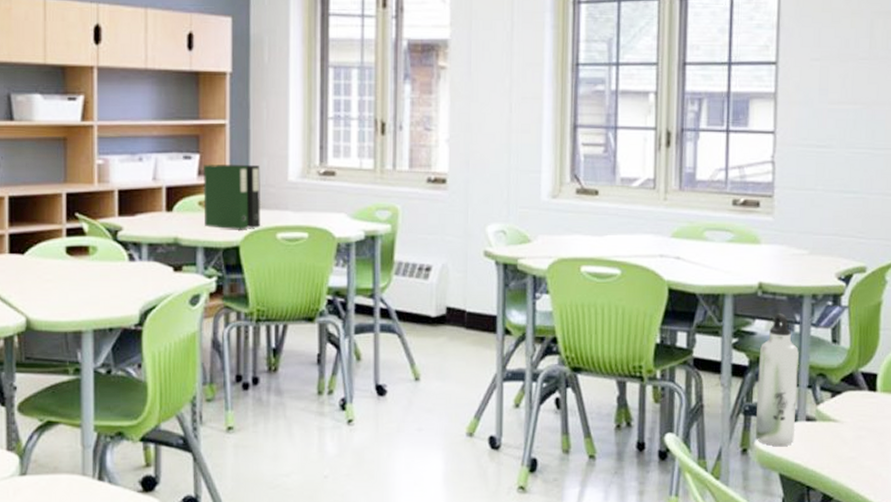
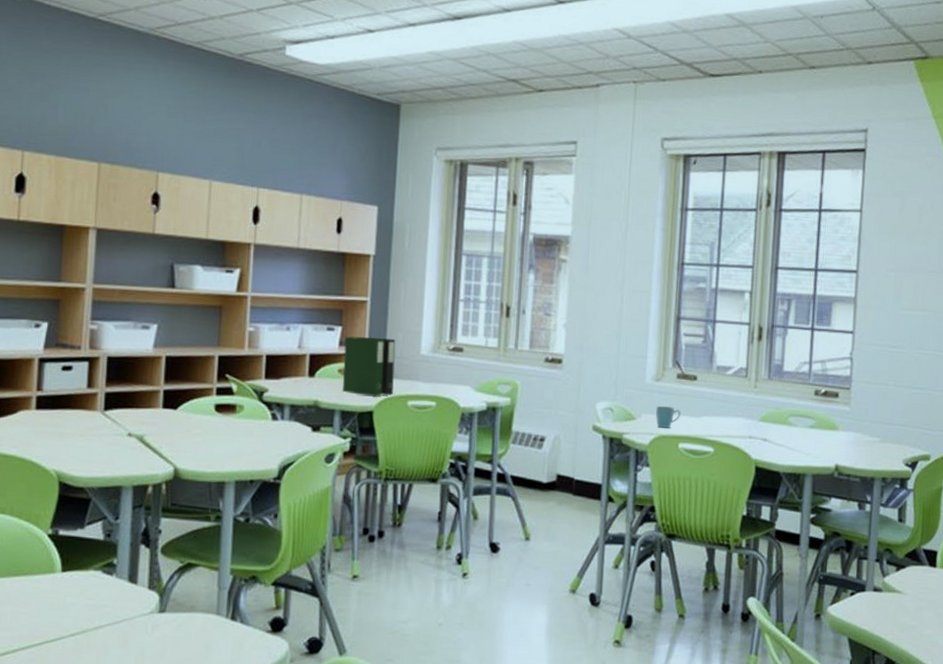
mug: none [554,226,582,250] -> present [656,406,681,428]
water bottle: present [756,313,799,446] -> none [828,493,869,613]

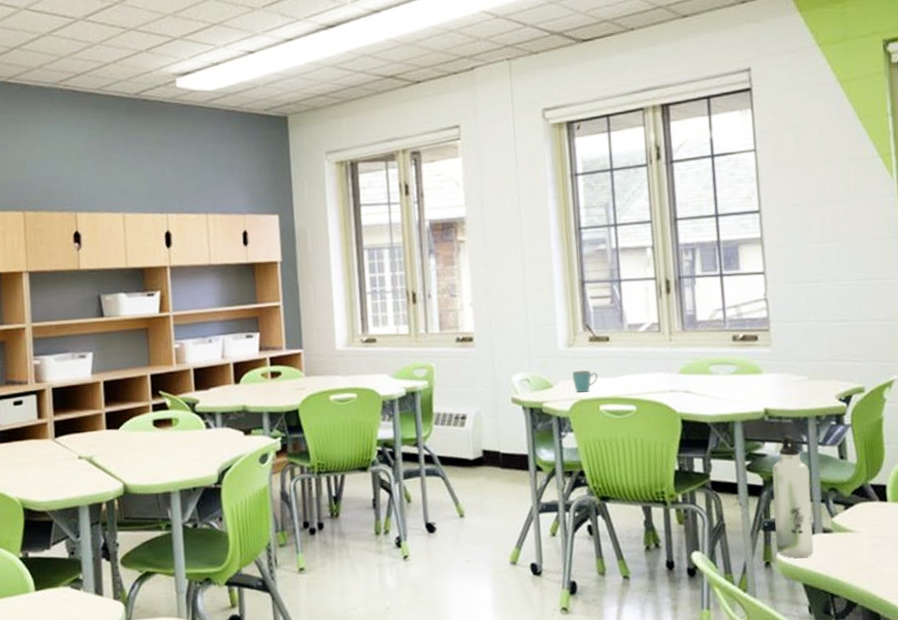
binder: present [342,336,396,396] -> none [263,338,315,395]
water bottle: none [828,493,869,613] -> present [772,435,814,558]

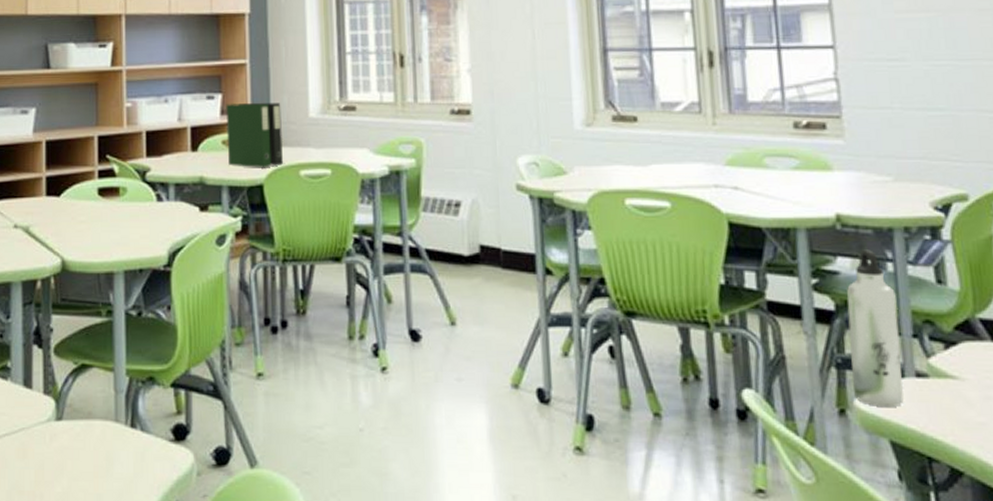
binder: none [263,338,315,395] -> present [226,103,283,167]
mug: present [573,370,598,392] -> none [591,156,623,182]

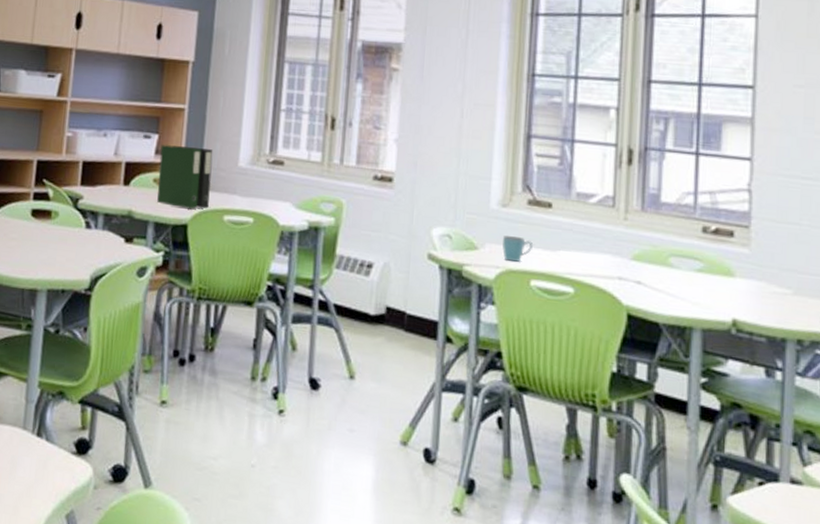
mug: none [591,156,623,182] -> present [502,236,533,262]
water bottle: present [846,250,904,407] -> none [728,356,781,509]

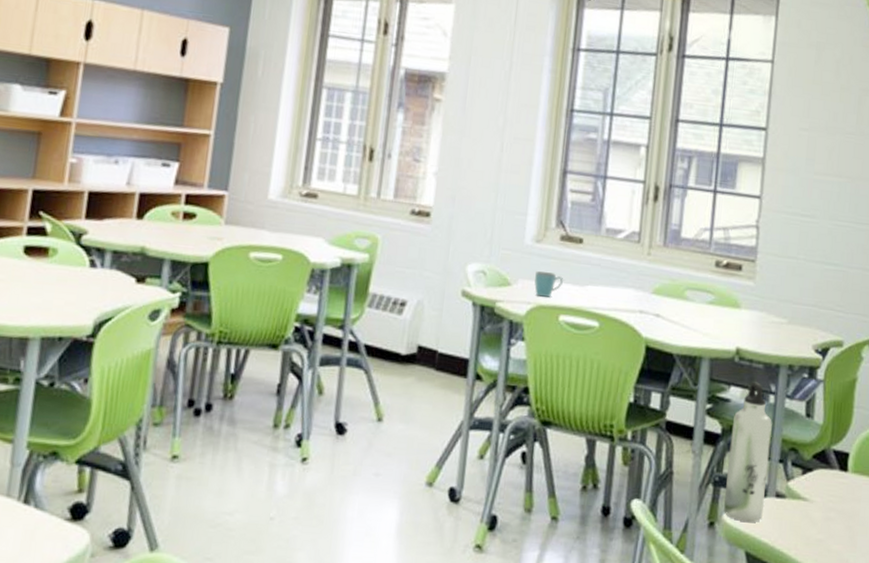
binder: present [157,144,213,209] -> none [175,174,241,245]
water bottle: none [728,356,781,509] -> present [724,382,772,522]

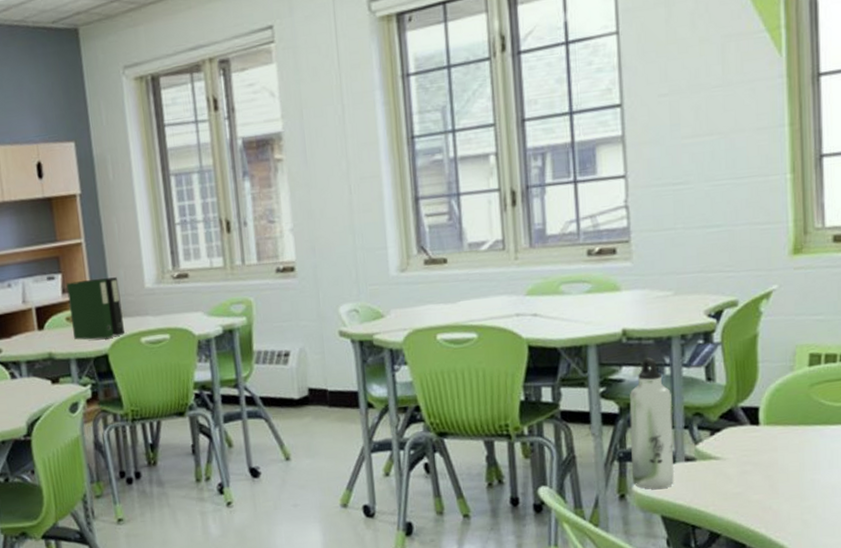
binder: none [175,174,241,245] -> present [66,277,125,340]
mug: present [534,271,563,297] -> none [406,297,434,321]

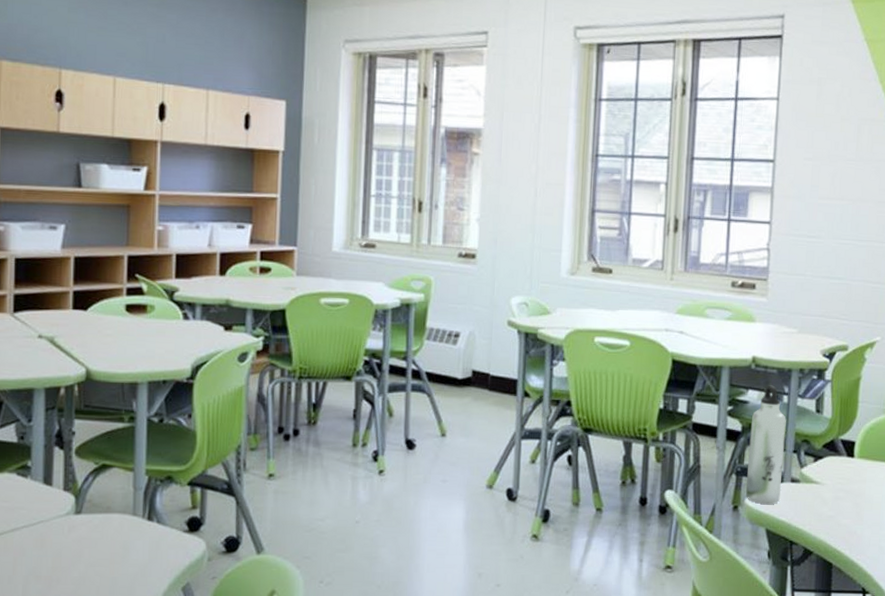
binder: present [66,277,125,340] -> none [254,234,307,294]

